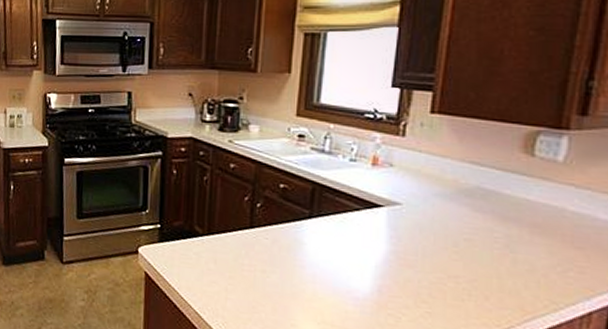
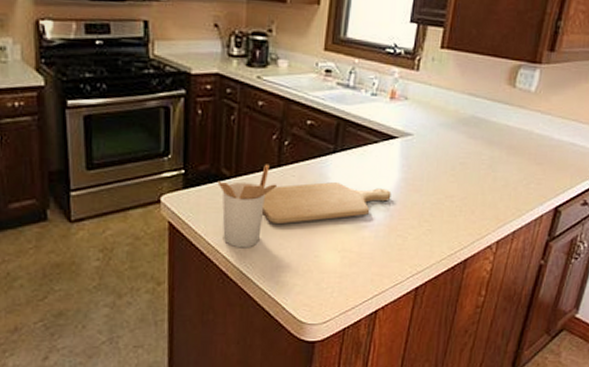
utensil holder: none [190,224,250,307] -> present [217,164,278,248]
chopping board: none [235,247,378,288] -> present [262,182,392,224]

